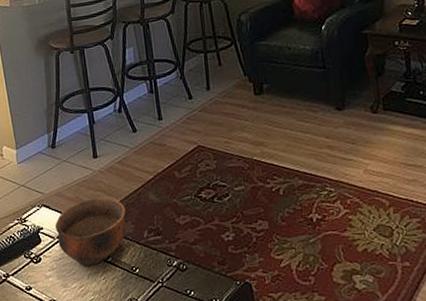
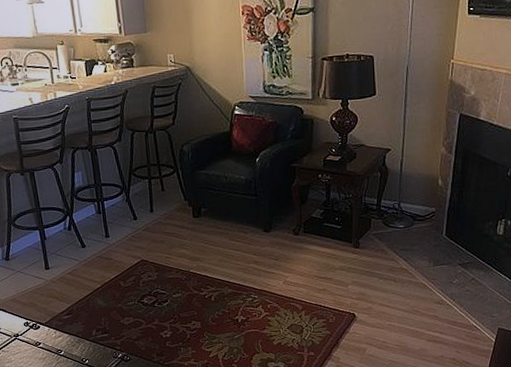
bowl: present [54,198,127,266] -> none [11,303,78,359]

